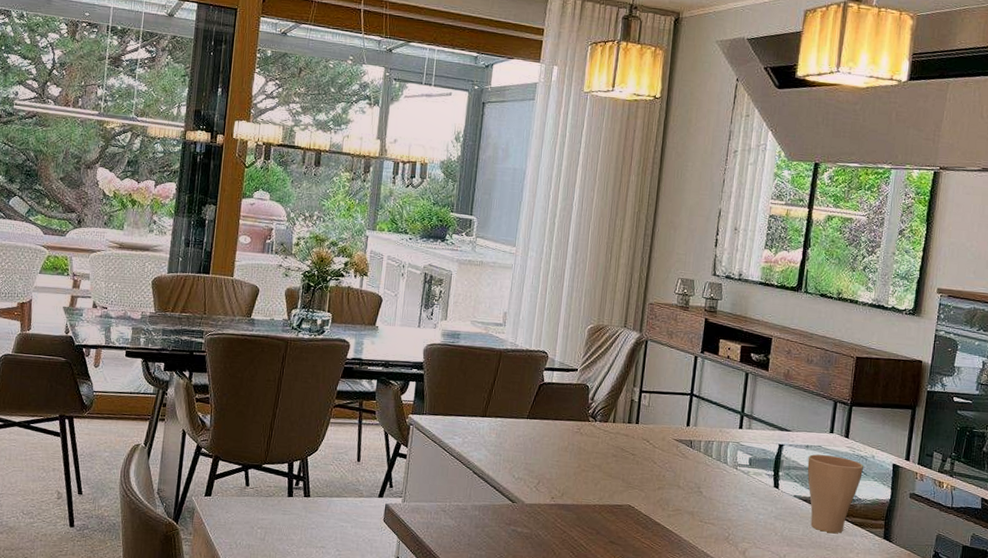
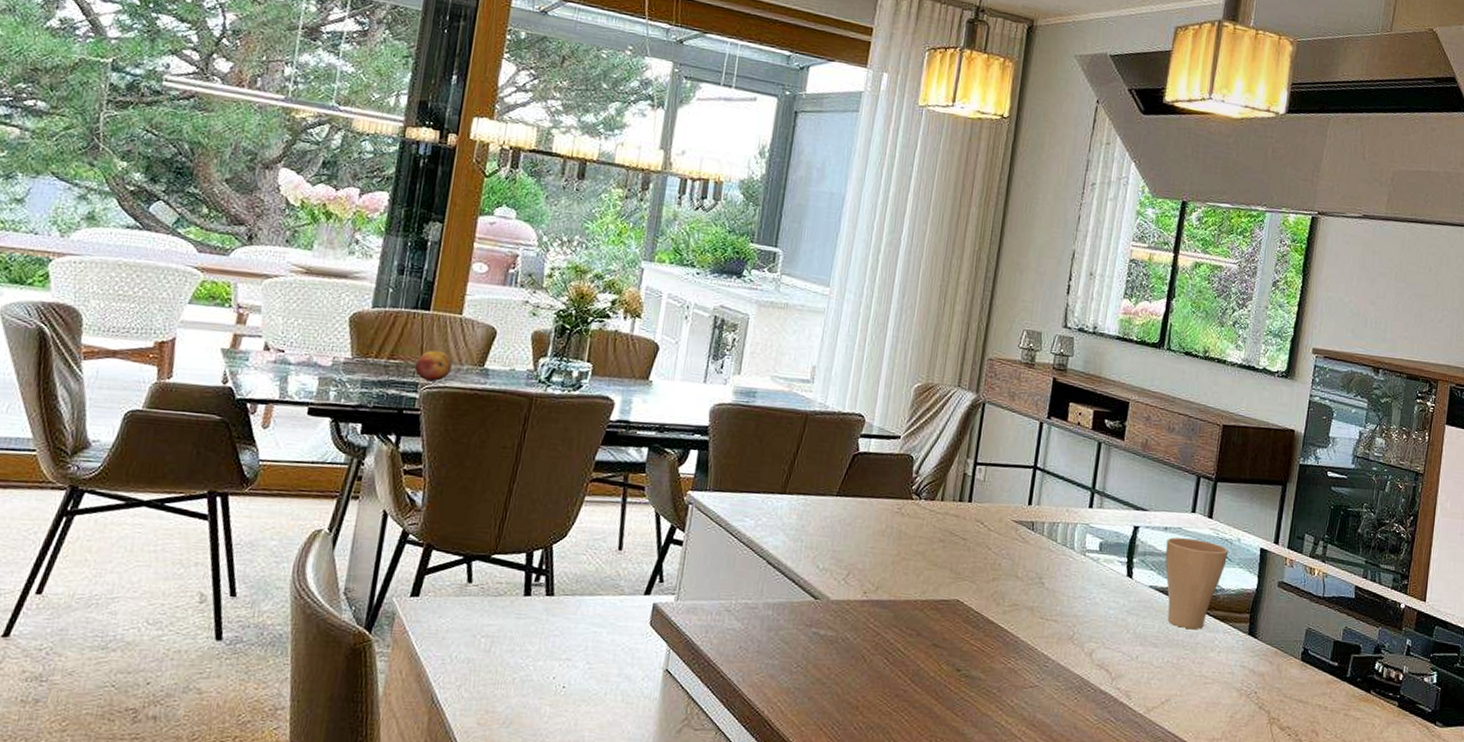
fruit: none [200,305,228,330] -> present [414,350,452,382]

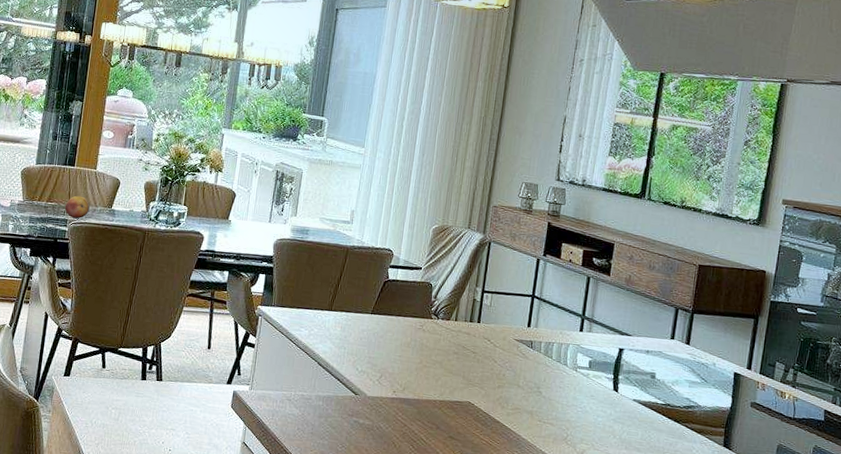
cup: present [1165,537,1228,629] -> none [647,359,704,439]

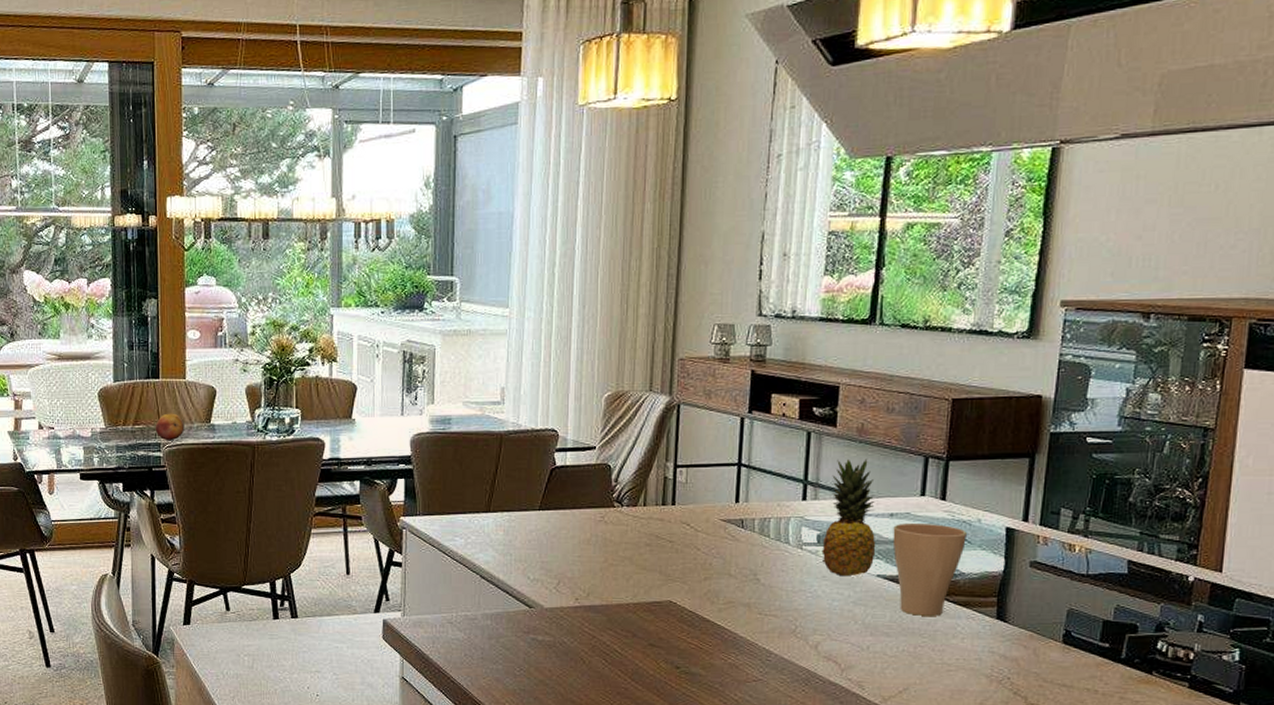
fruit: none [591,302,636,398] -> present [821,459,876,575]
cup: none [647,359,704,439] -> present [892,522,967,616]

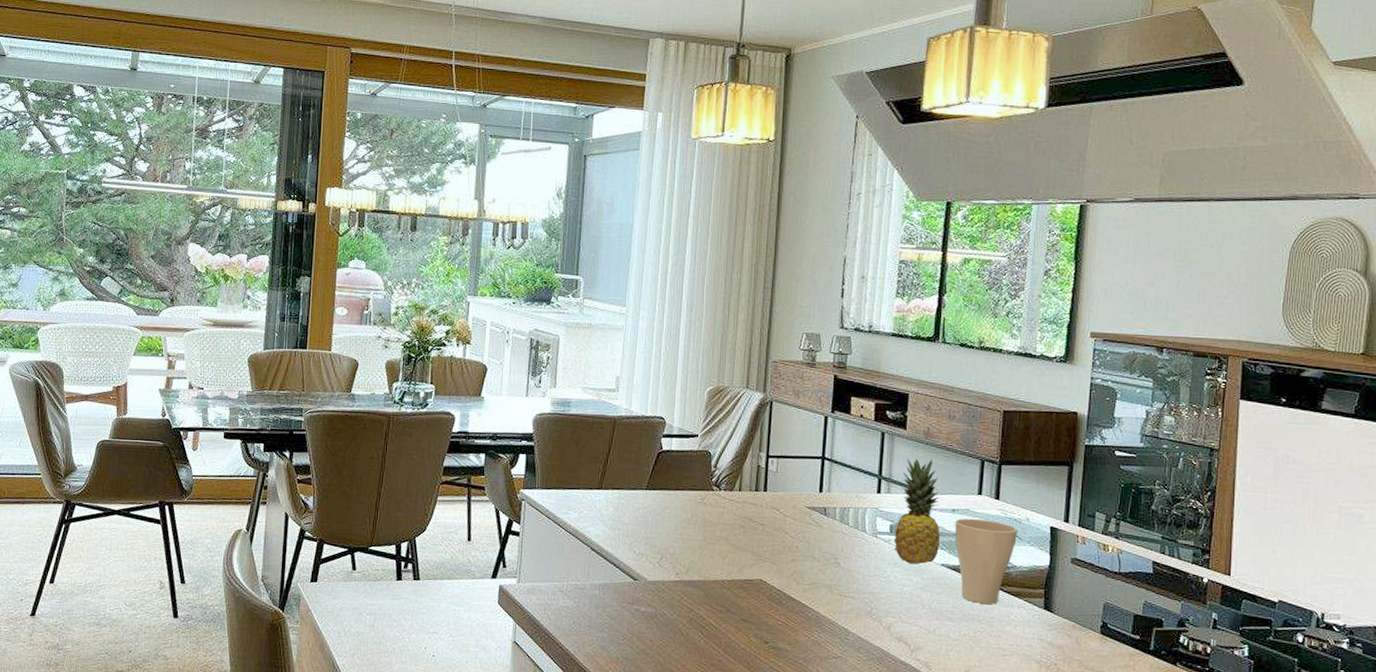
fruit: present [155,413,185,441] -> none [299,381,327,407]

